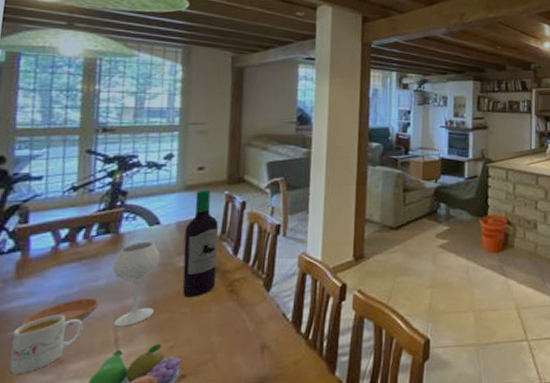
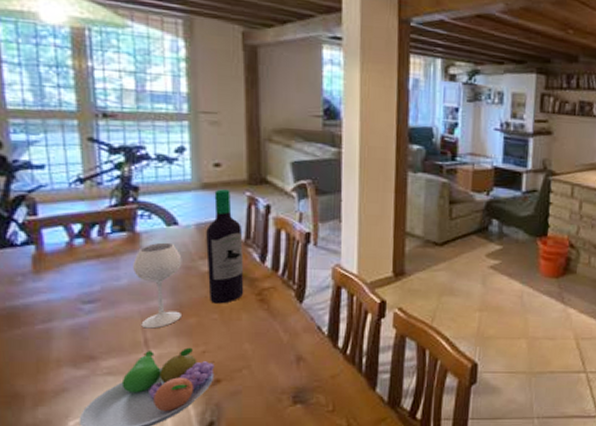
mug: present [10,314,83,374] -> none [40,311,110,366]
saucer: present [20,297,100,326] -> none [46,296,124,323]

